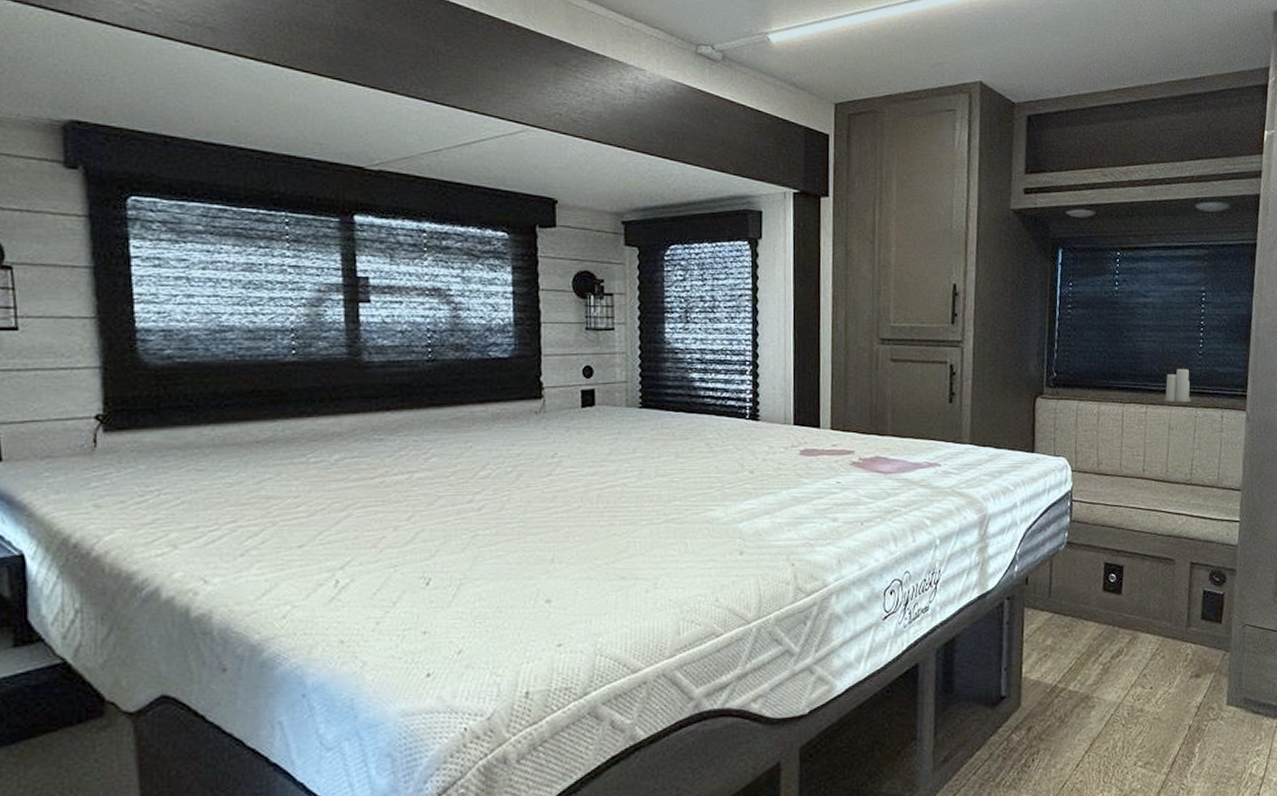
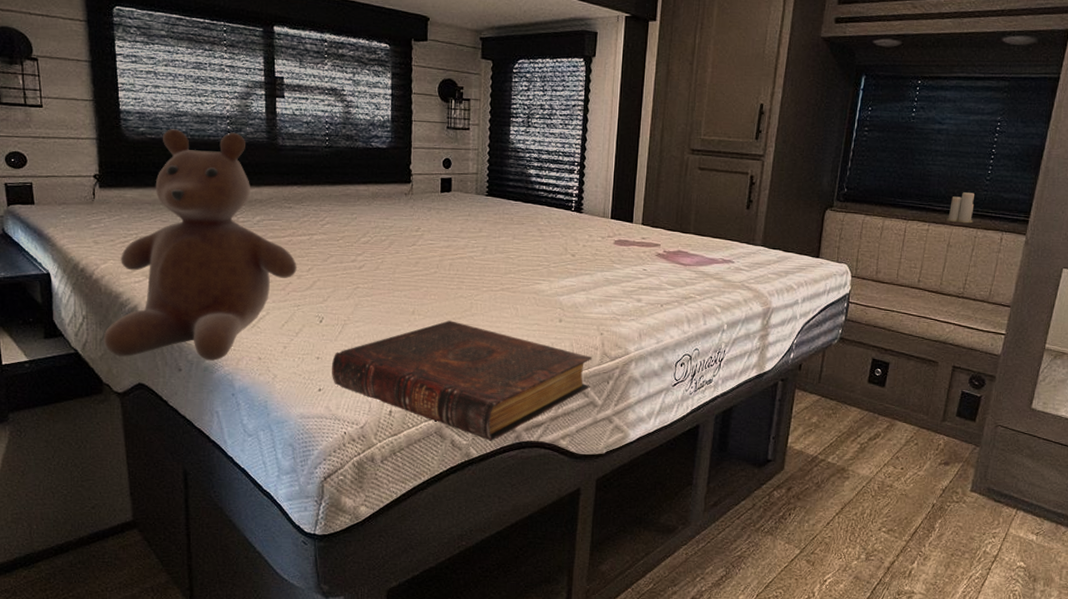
teddy bear: none [106,349,392,661] -> present [103,129,297,361]
book: none [443,566,784,716] -> present [331,320,593,441]

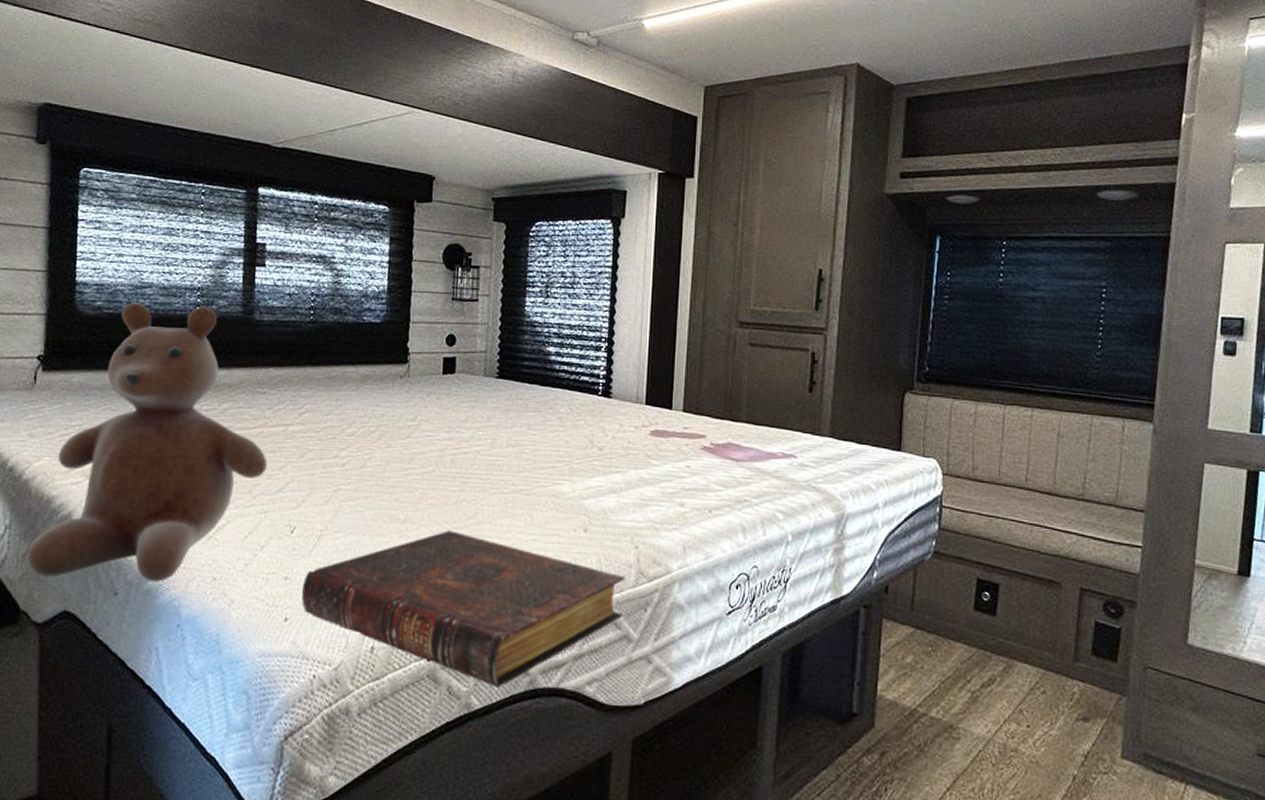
candle: present [946,190,975,224] -> none [1053,368,1086,409]

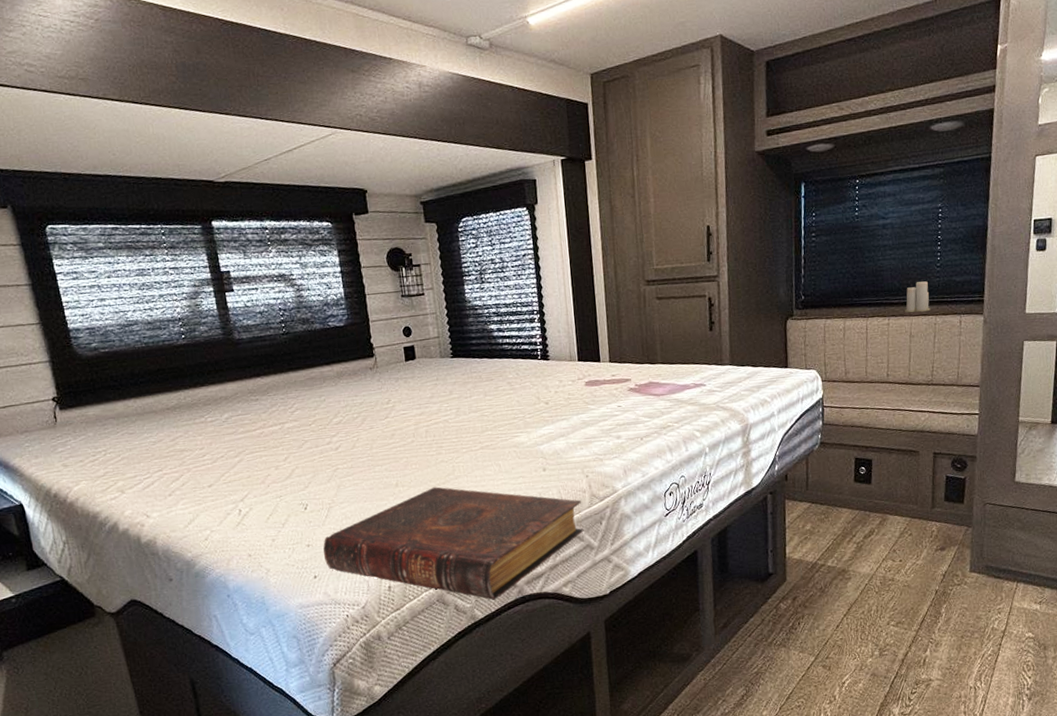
teddy bear: present [26,302,268,582] -> none [87,333,274,577]
candle: none [1053,368,1086,409] -> present [904,279,931,313]

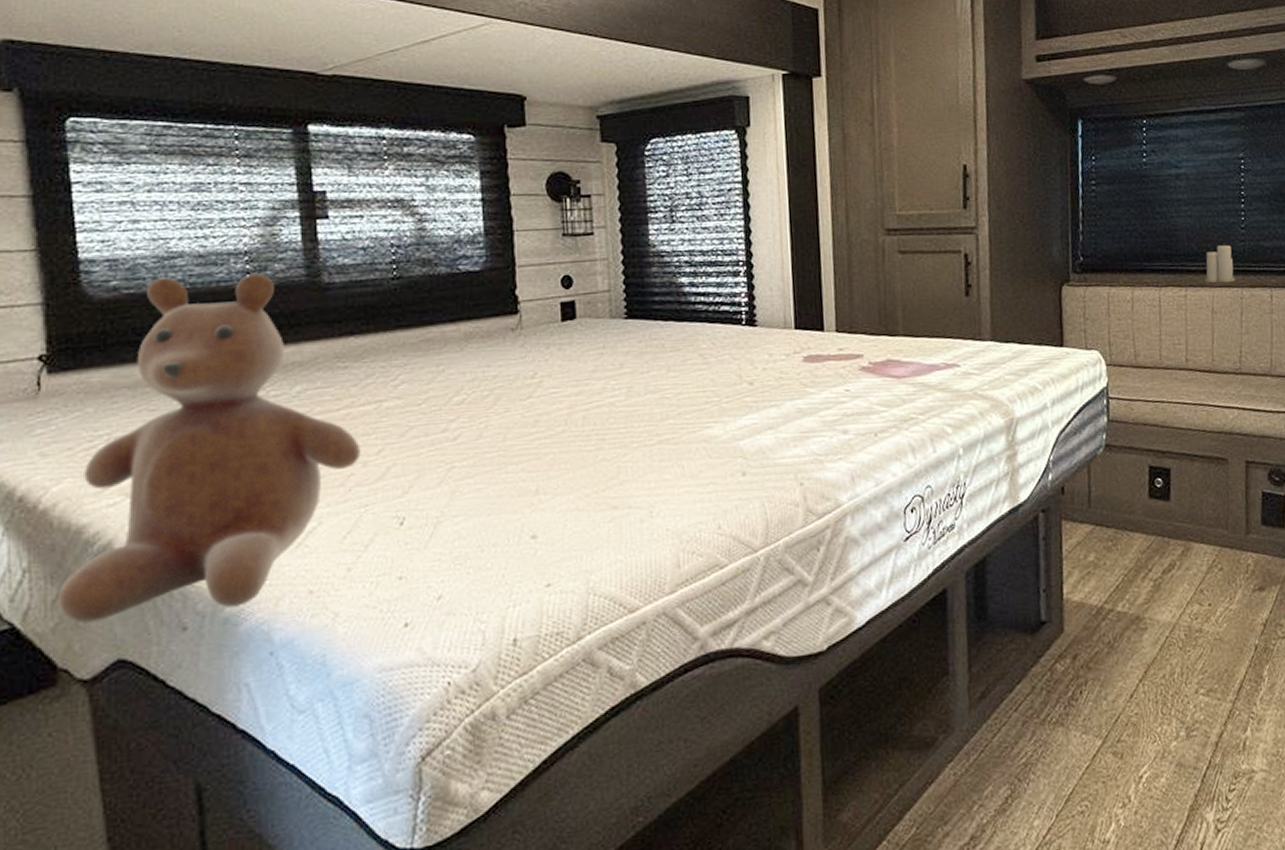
teddy bear: none [87,333,274,577] -> present [57,272,361,624]
book: present [323,487,584,600] -> none [421,495,795,660]

